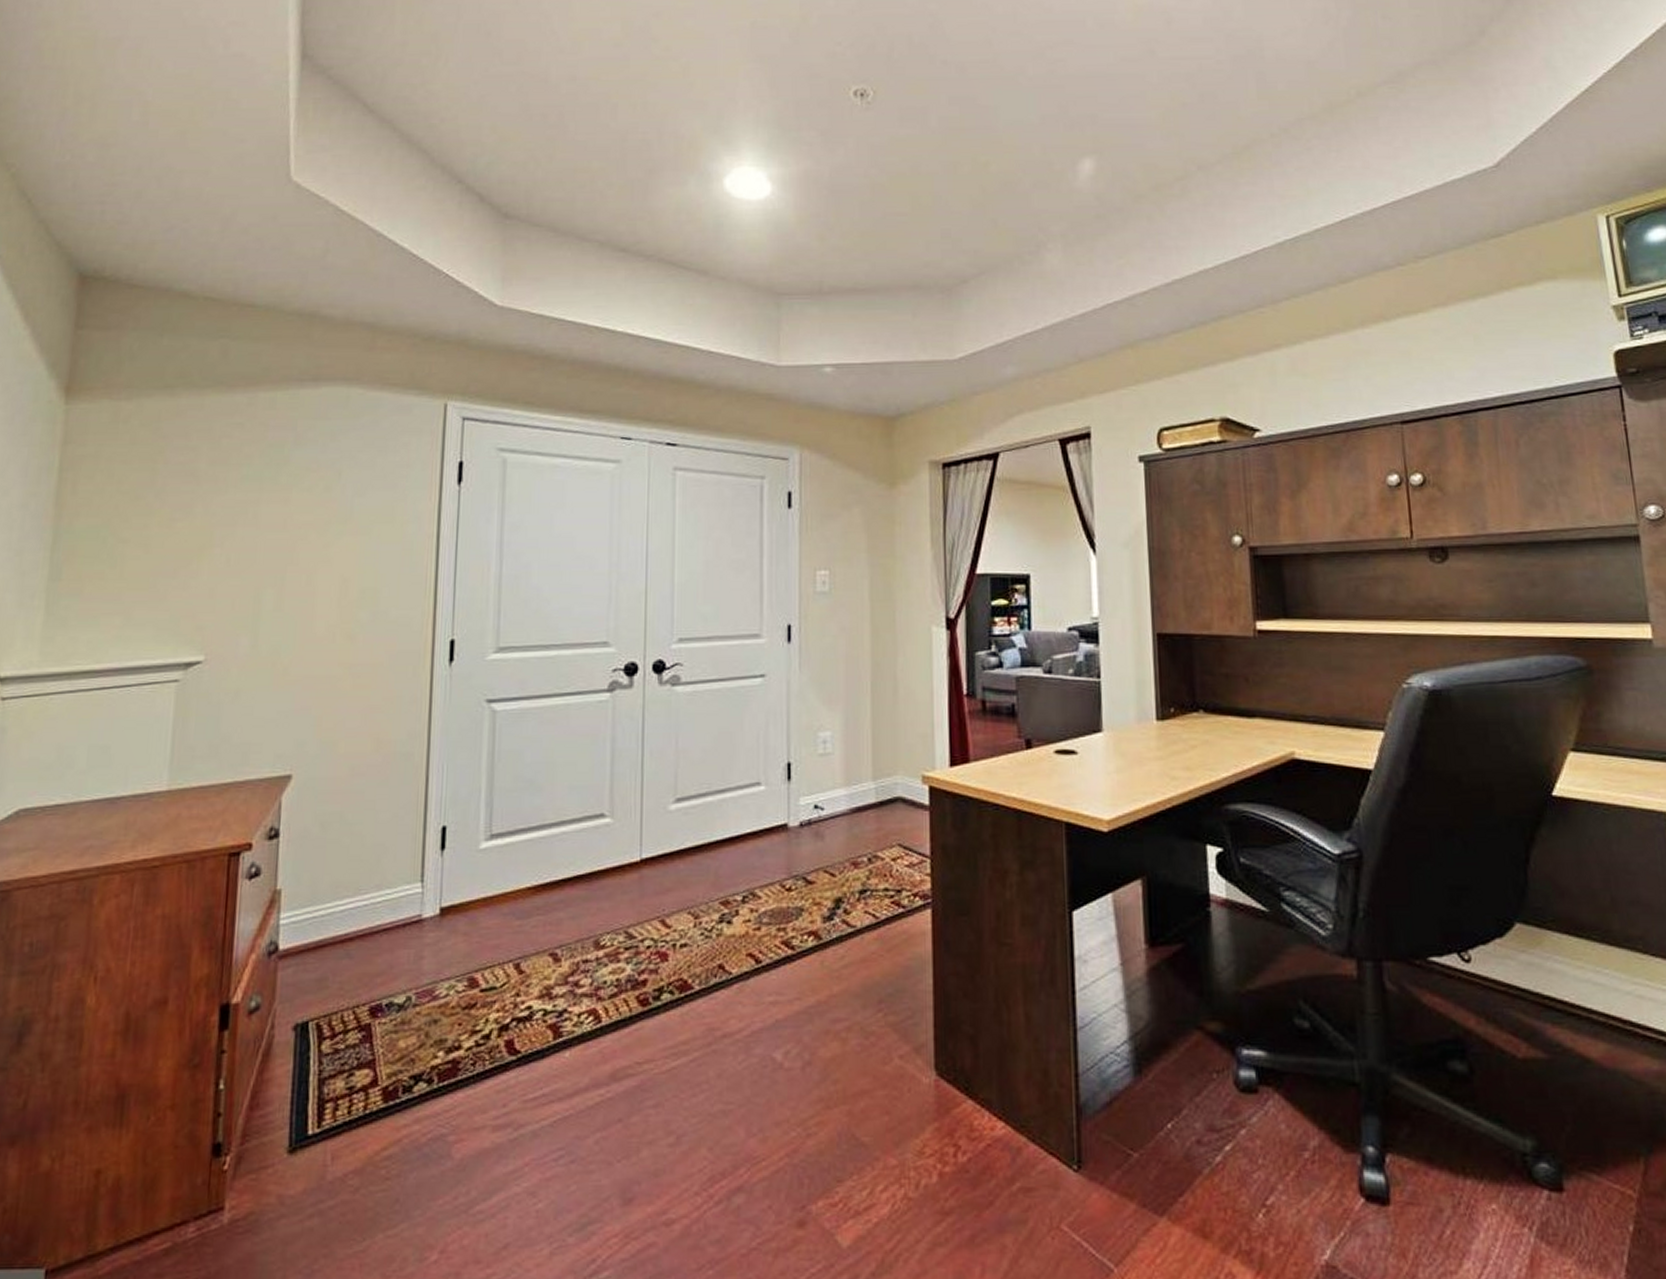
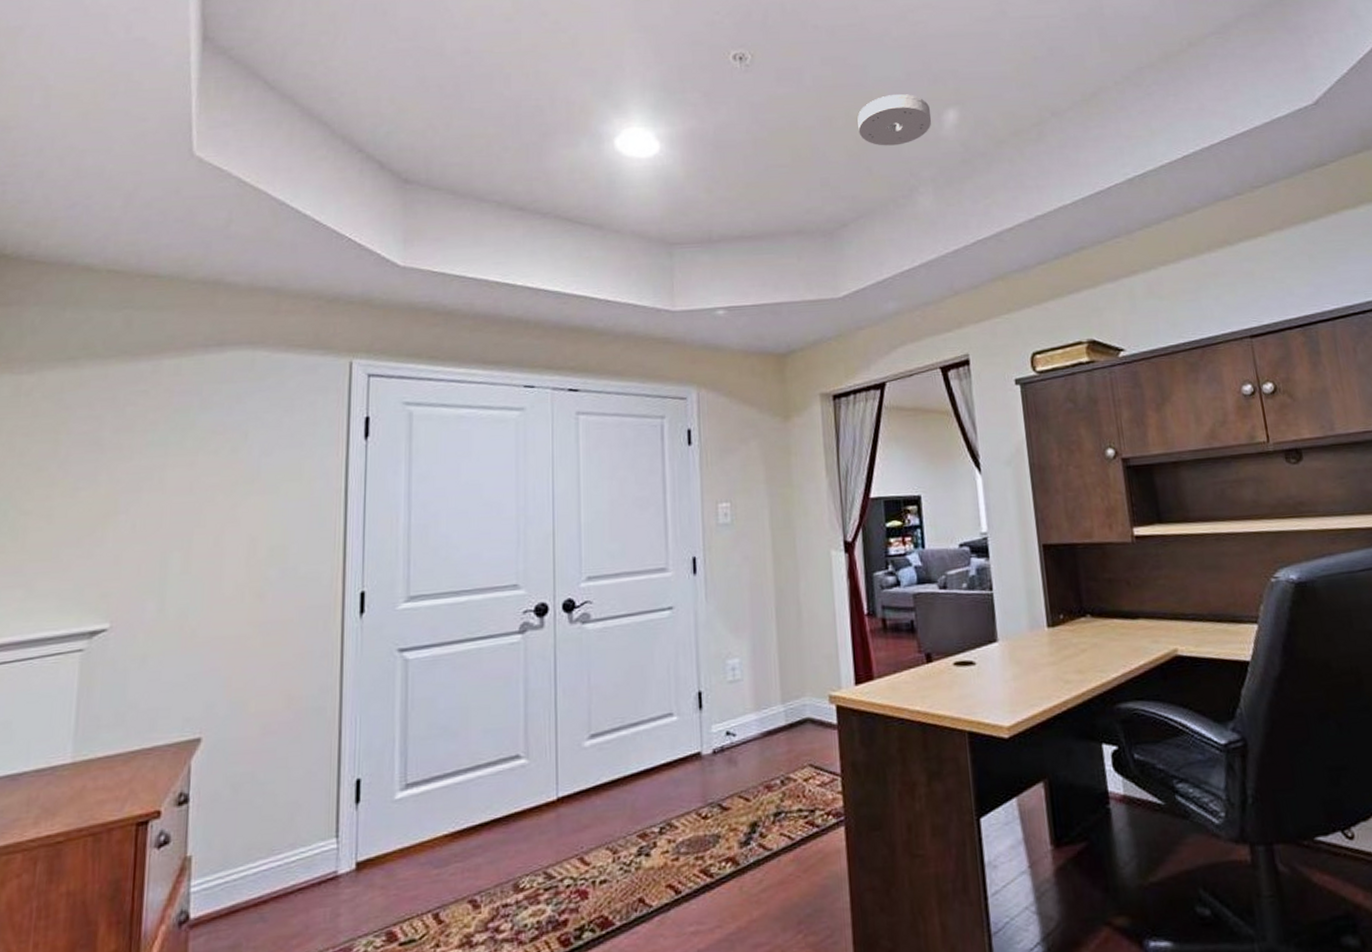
smoke detector: none [985,140,1066,197] -> present [857,94,932,146]

